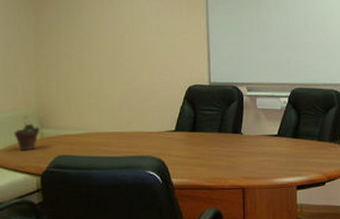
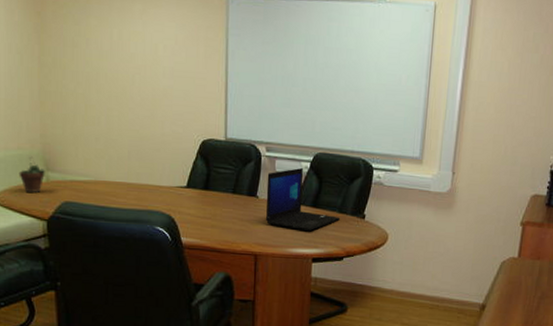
laptop: none [250,102,320,161] -> present [265,167,341,231]

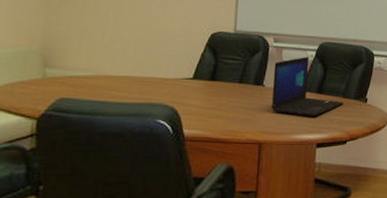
succulent plant: present [19,156,45,193] -> none [11,53,43,90]

